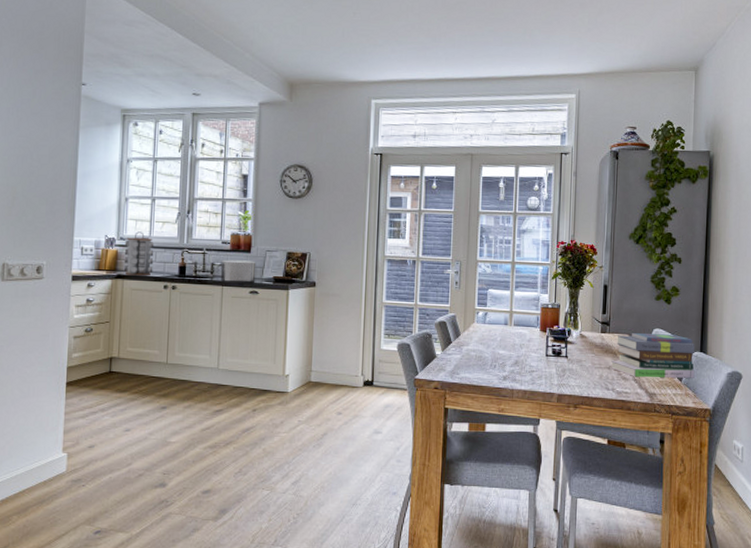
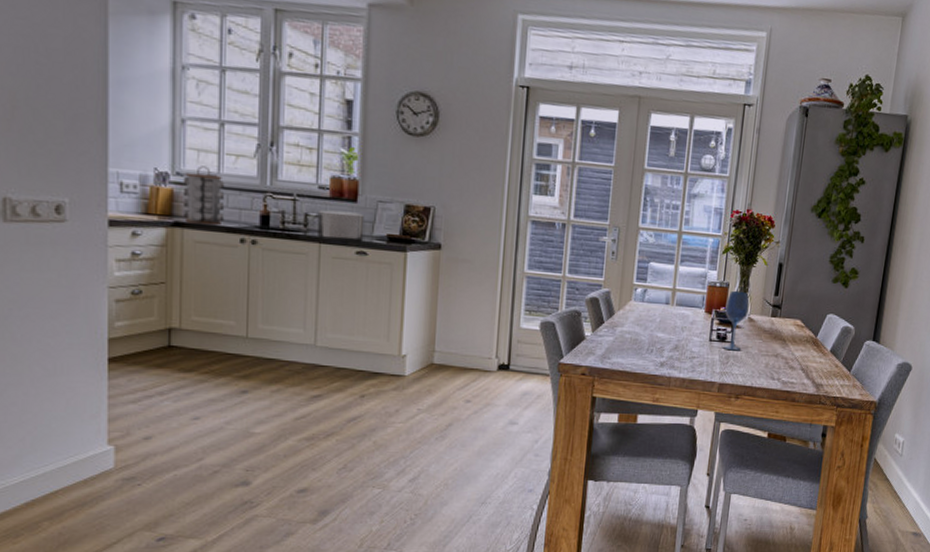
wineglass: none [558,311,580,365] -> present [722,291,750,351]
books: present [611,332,696,378] -> none [778,317,869,369]

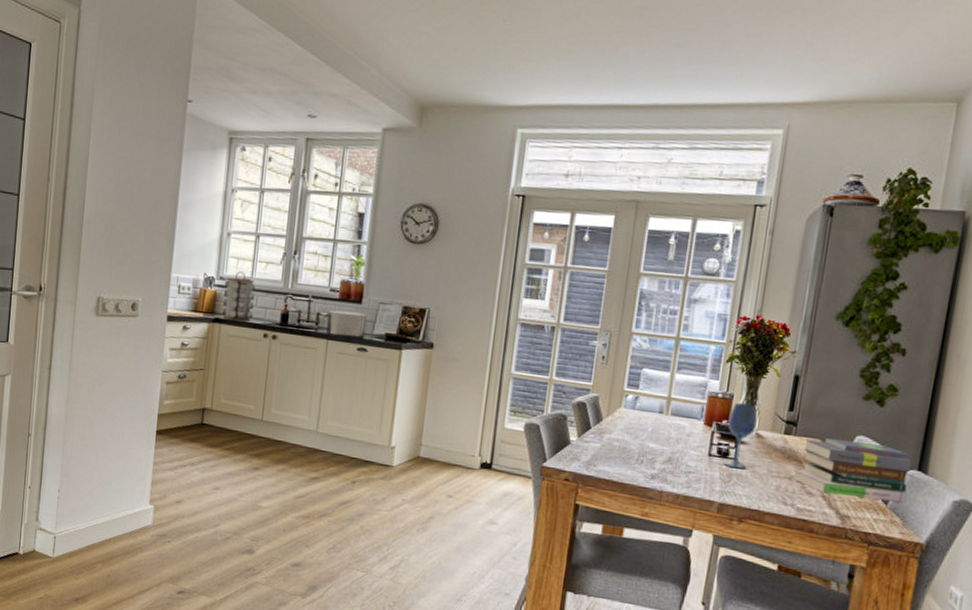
books: none [778,317,869,369] -> present [793,437,912,503]

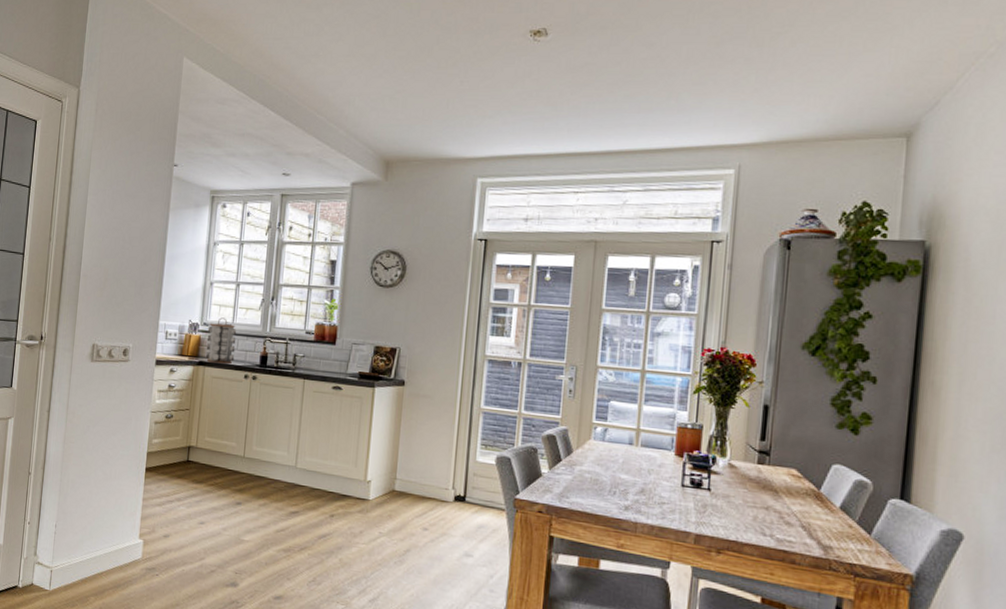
toaster: present [325,309,367,341] -> none [302,351,341,380]
wineglass: present [724,403,758,470] -> none [698,434,729,500]
books: present [793,437,912,503] -> none [770,466,894,533]

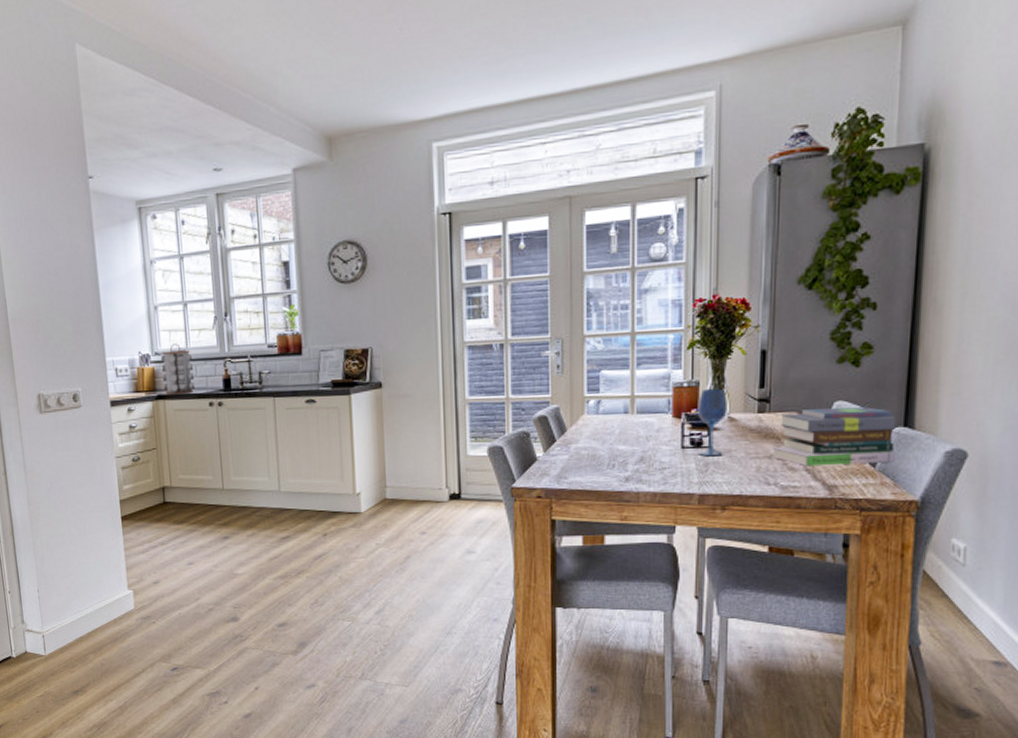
wineglass: none [698,434,729,500] -> present [698,389,728,457]
books: none [770,466,894,533] -> present [773,407,897,467]

